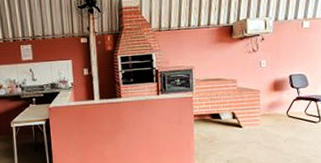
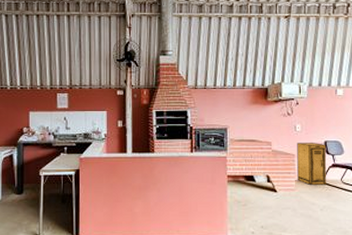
storage cabinet: none [262,77,290,119] -> present [297,143,326,186]

